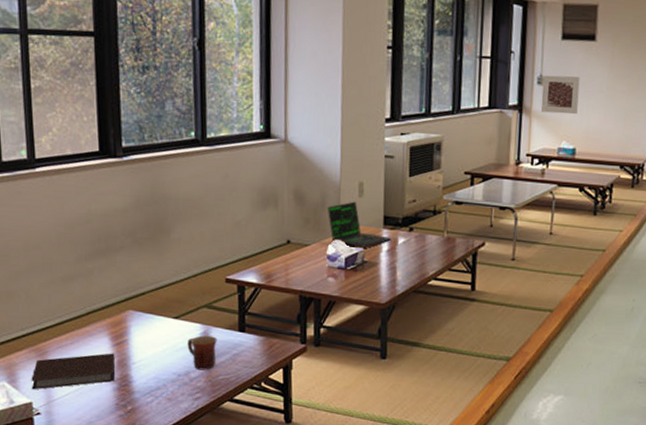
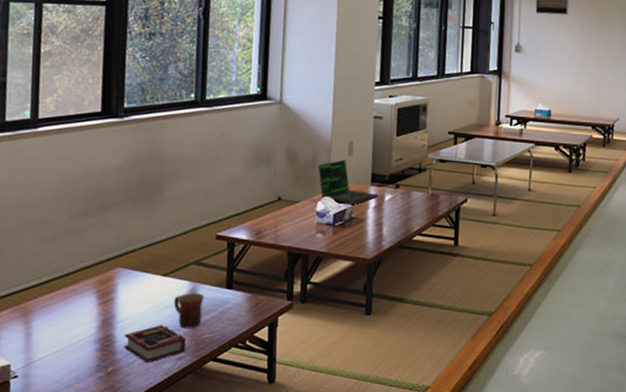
notebook: present [31,353,116,390] -> none [12,311,100,352]
book: none [140,366,202,402] -> present [123,325,186,363]
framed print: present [541,75,580,115] -> none [518,43,554,79]

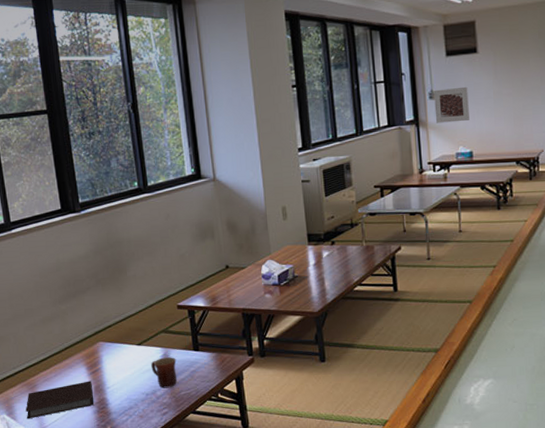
notebook: none [12,311,100,352] -> present [25,381,95,419]
book: present [123,325,186,363] -> none [115,387,168,419]
laptop: present [317,159,379,205] -> none [257,224,317,265]
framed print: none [518,43,554,79] -> present [434,86,469,123]

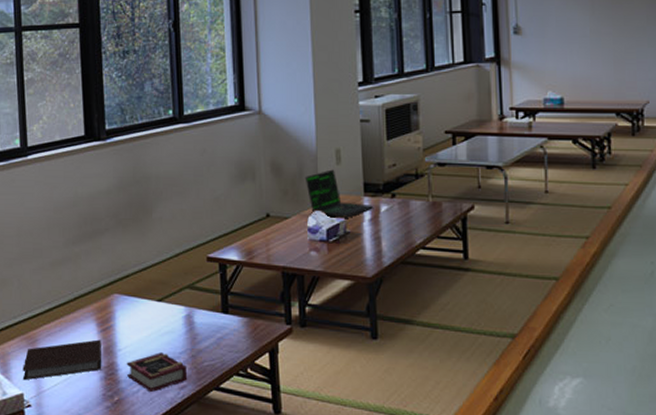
book: none [115,387,168,419] -> present [126,352,188,392]
mug: present [151,357,178,388] -> none [171,318,201,357]
laptop: none [257,224,317,265] -> present [305,169,374,218]
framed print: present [434,86,469,123] -> none [519,22,561,63]

